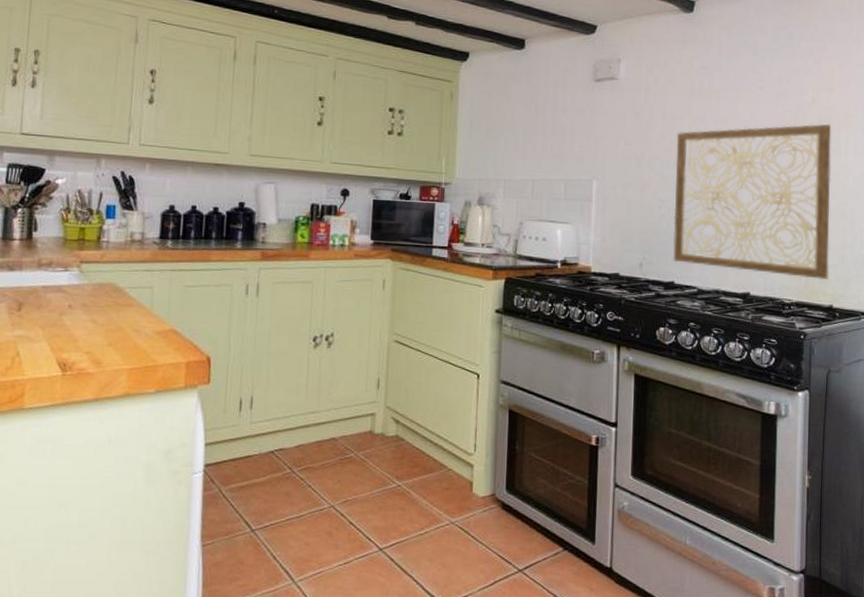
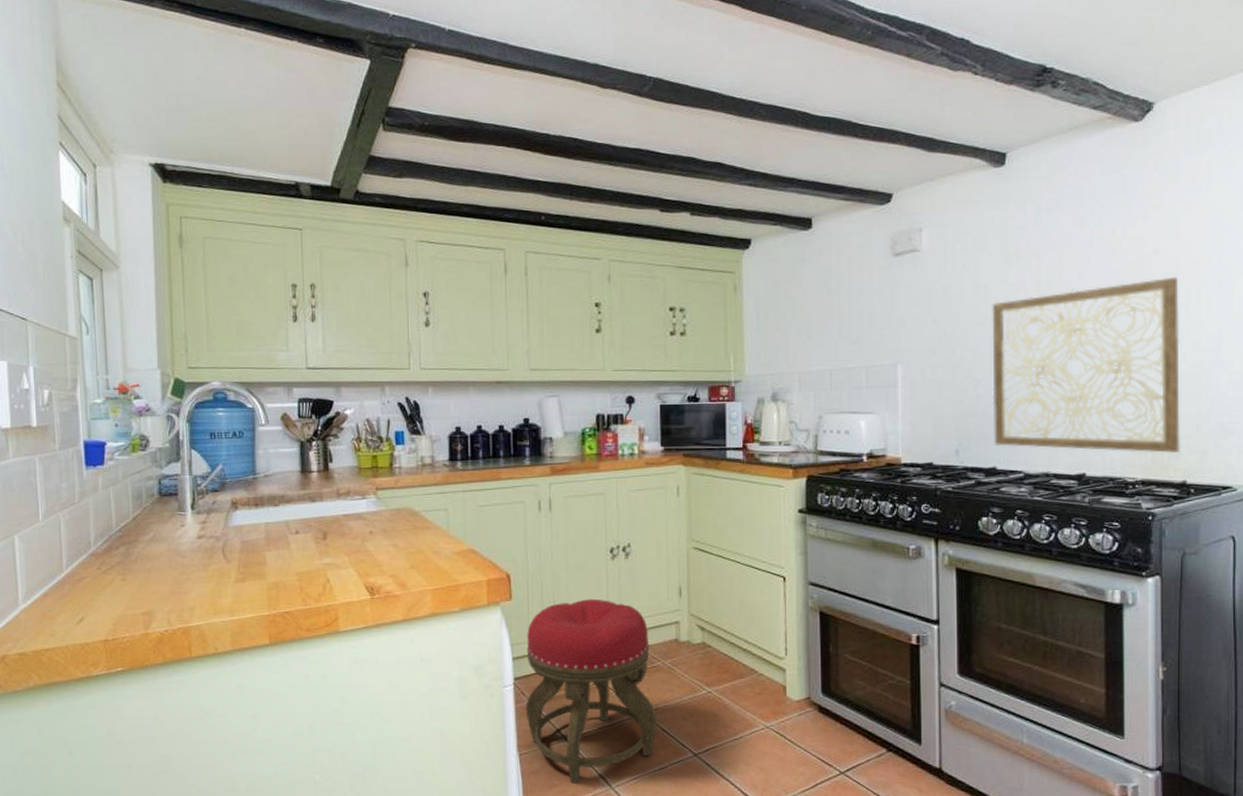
stool: none [213,386,346,576] -> present [525,598,658,782]

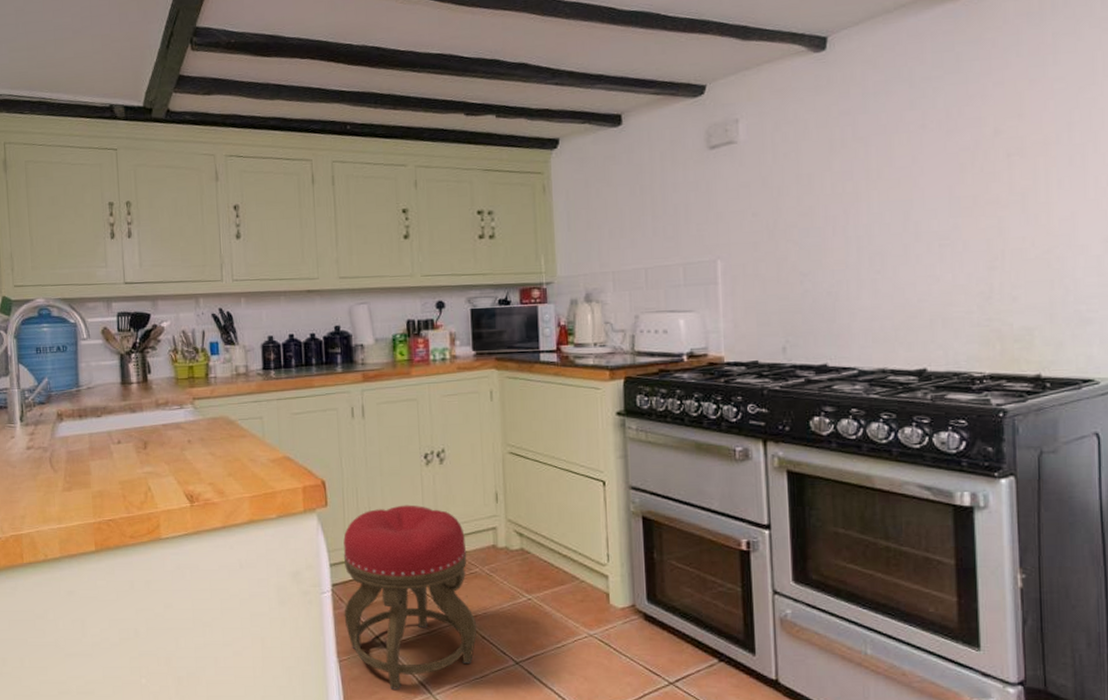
wall art: present [992,276,1180,454] -> none [816,157,1032,346]

